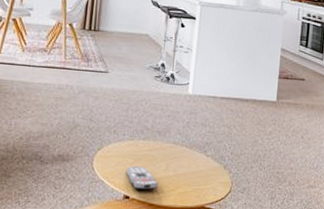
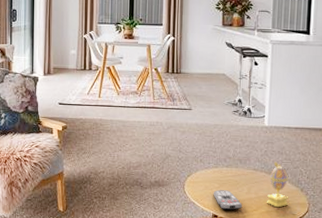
decorative egg: none [185,134,212,187] -> present [266,161,289,208]

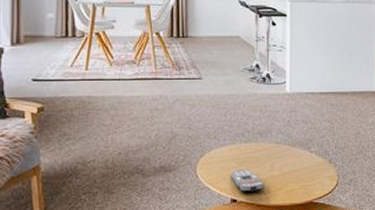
decorative egg: present [266,161,289,208] -> none [291,132,316,184]

